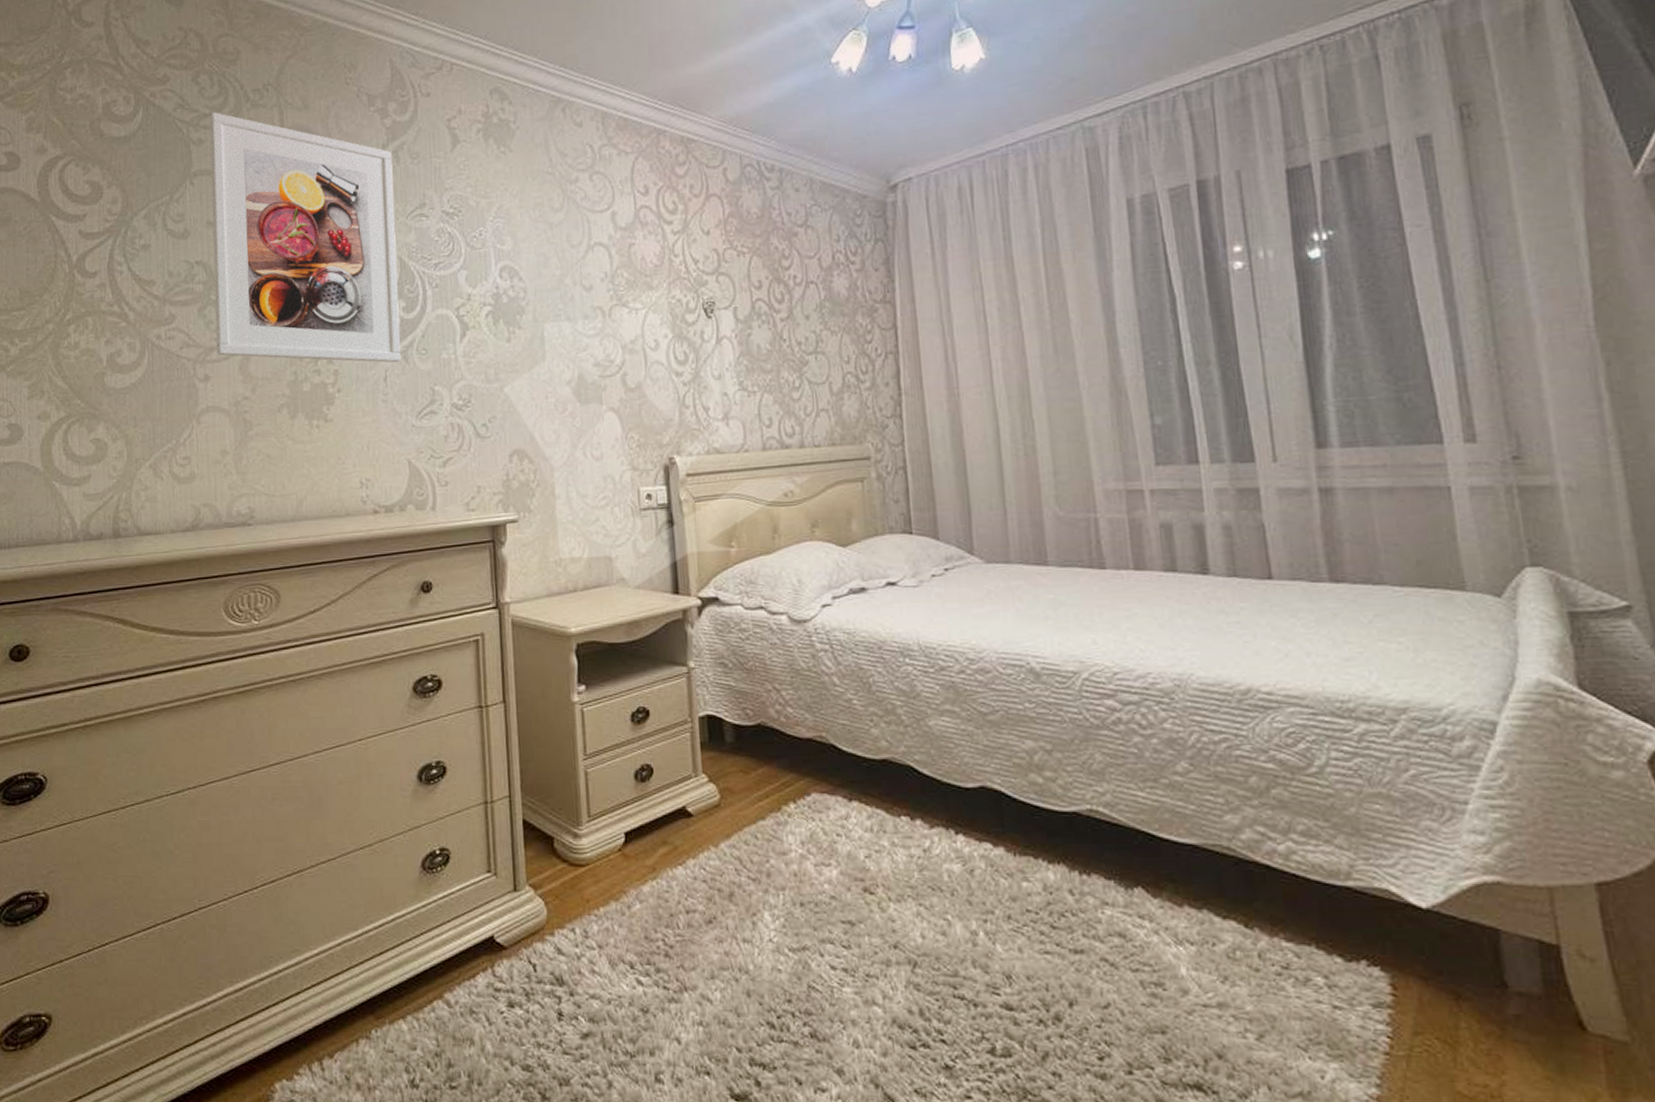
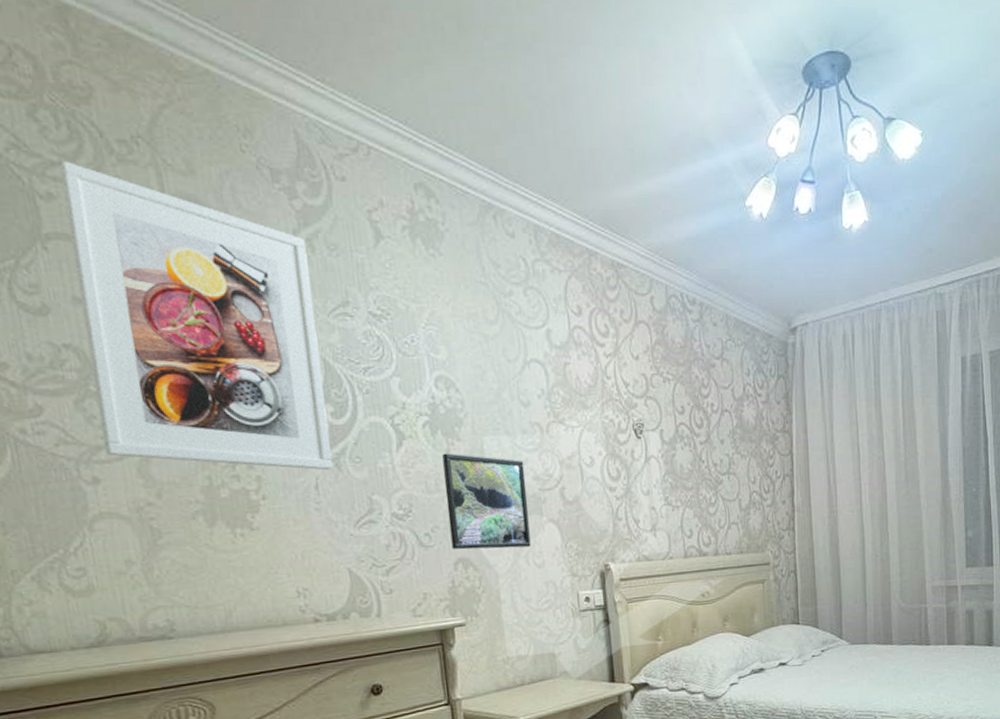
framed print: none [503,341,589,441] -> present [442,453,531,550]

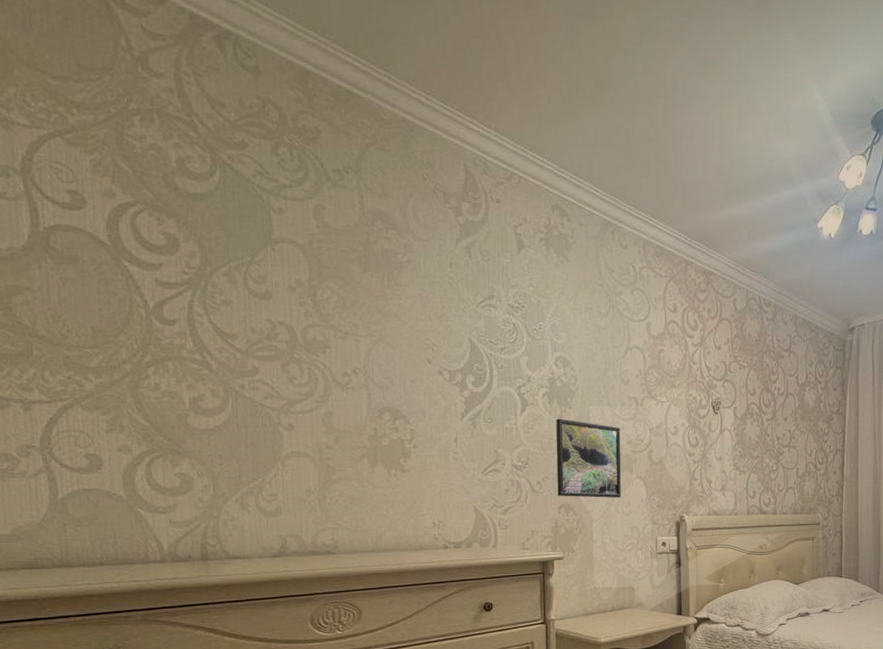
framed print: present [59,161,333,471] -> none [289,185,470,428]

